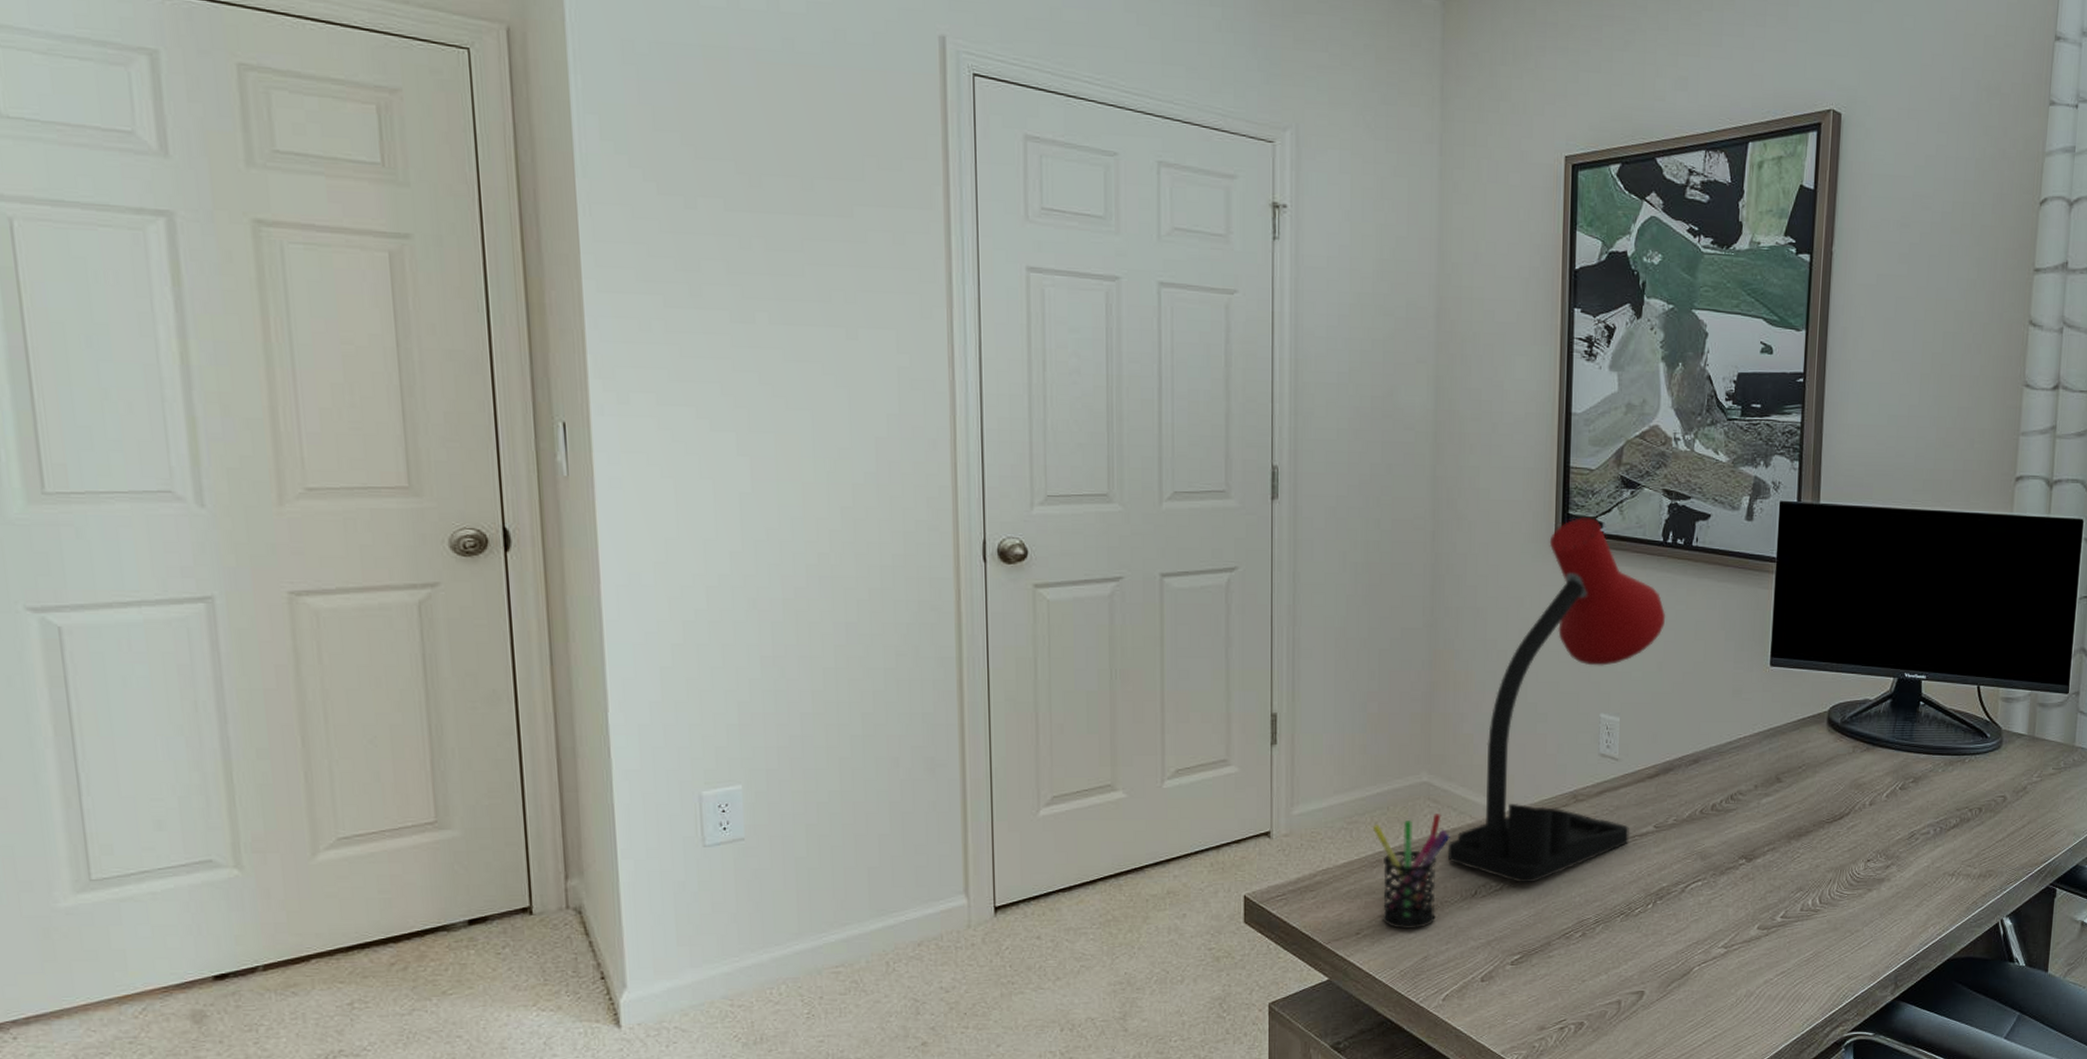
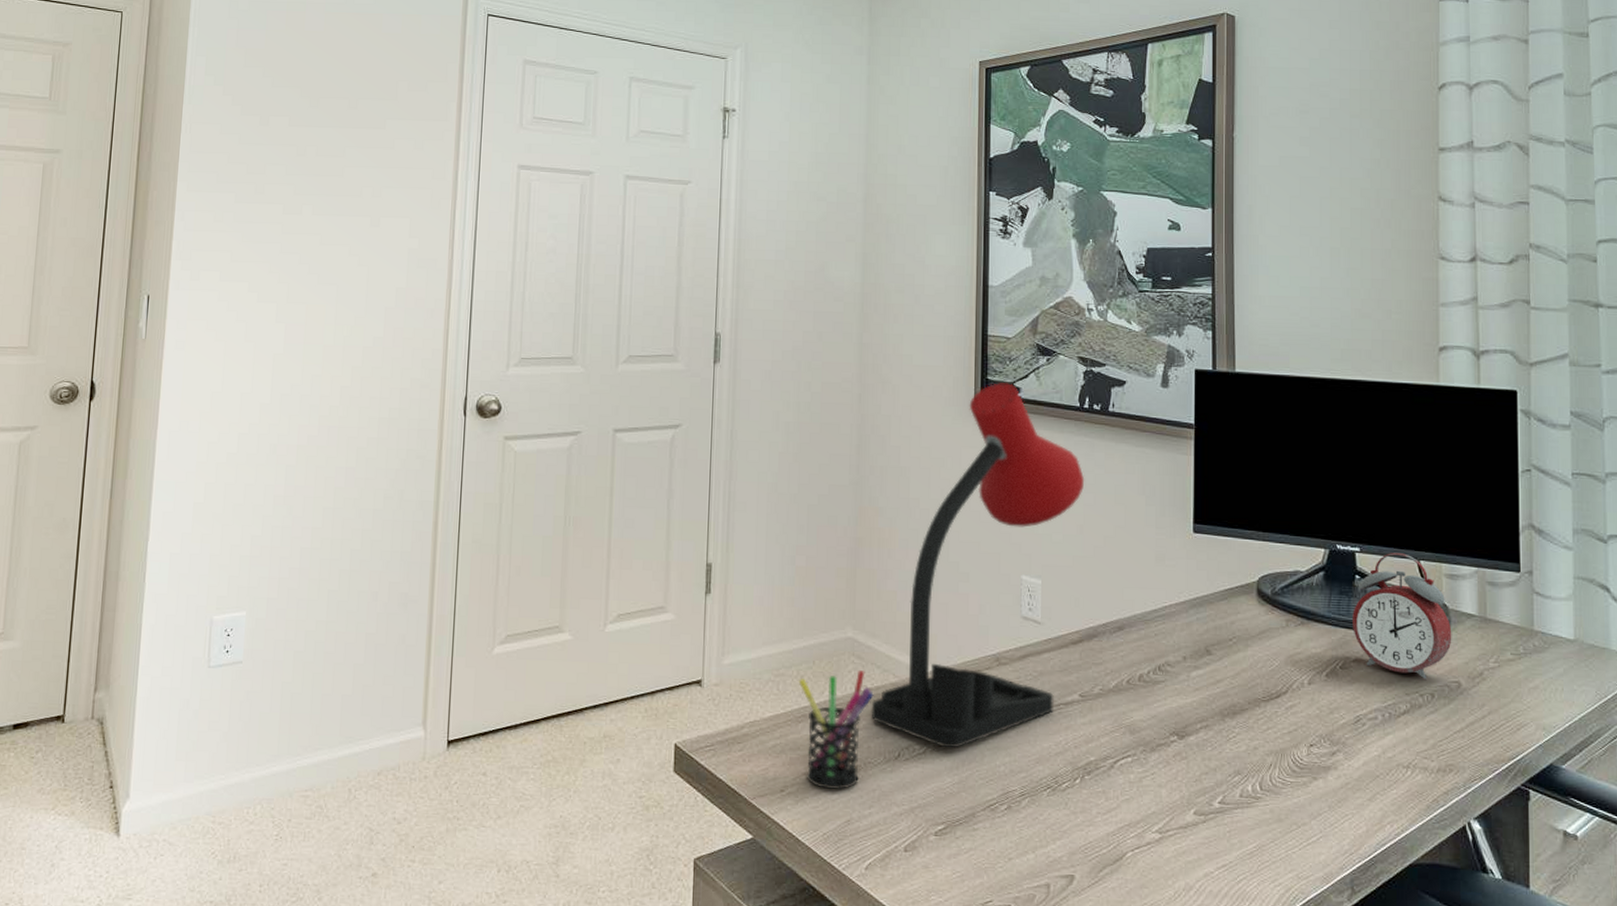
alarm clock: none [1913,679,2003,796] -> present [1352,553,1452,680]

